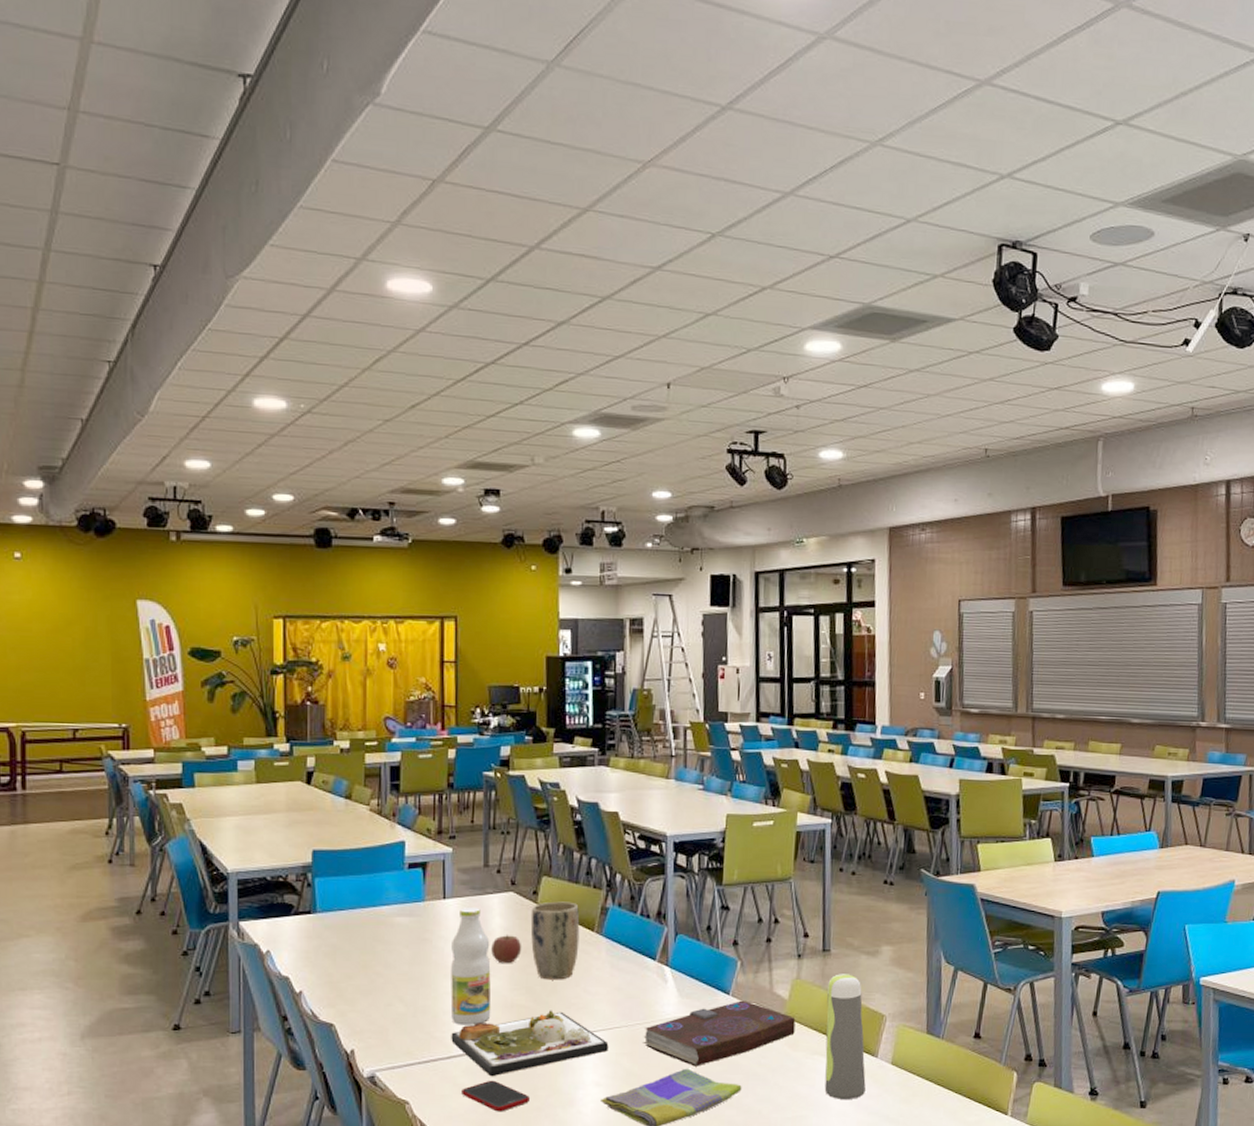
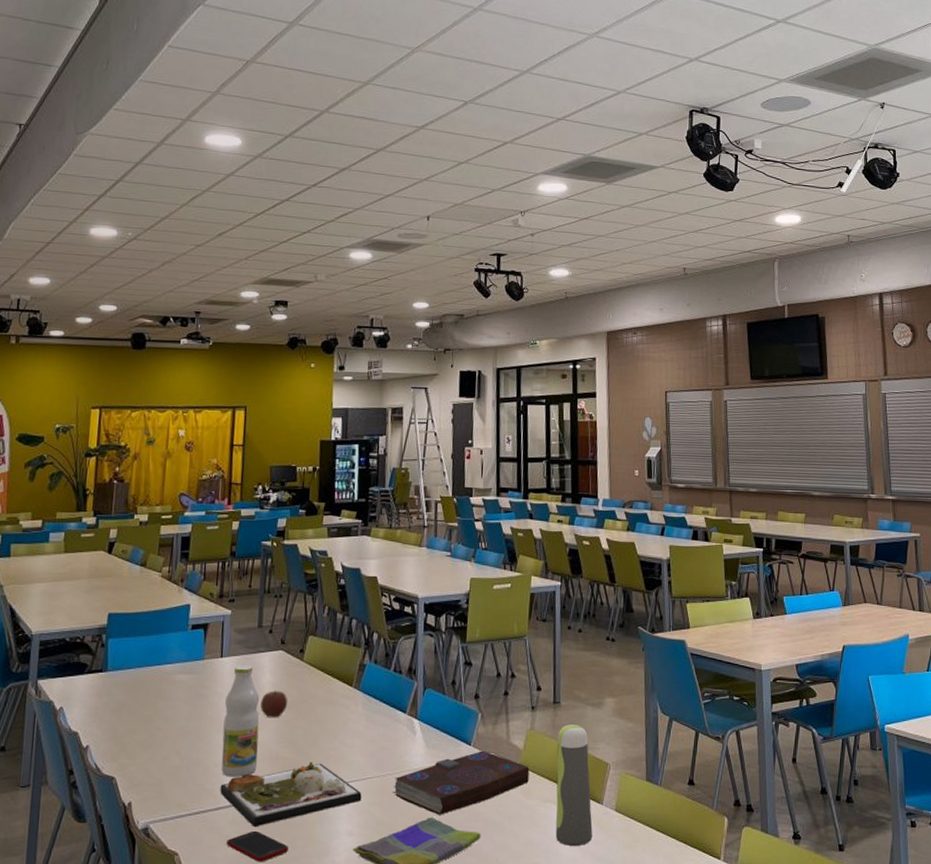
plant pot: present [530,901,580,980] -> none [296,659,340,733]

